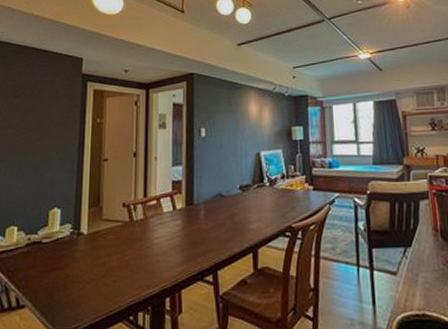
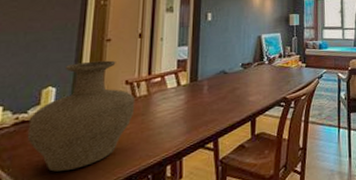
vase: none [38,181,133,295] -> present [27,60,136,172]

